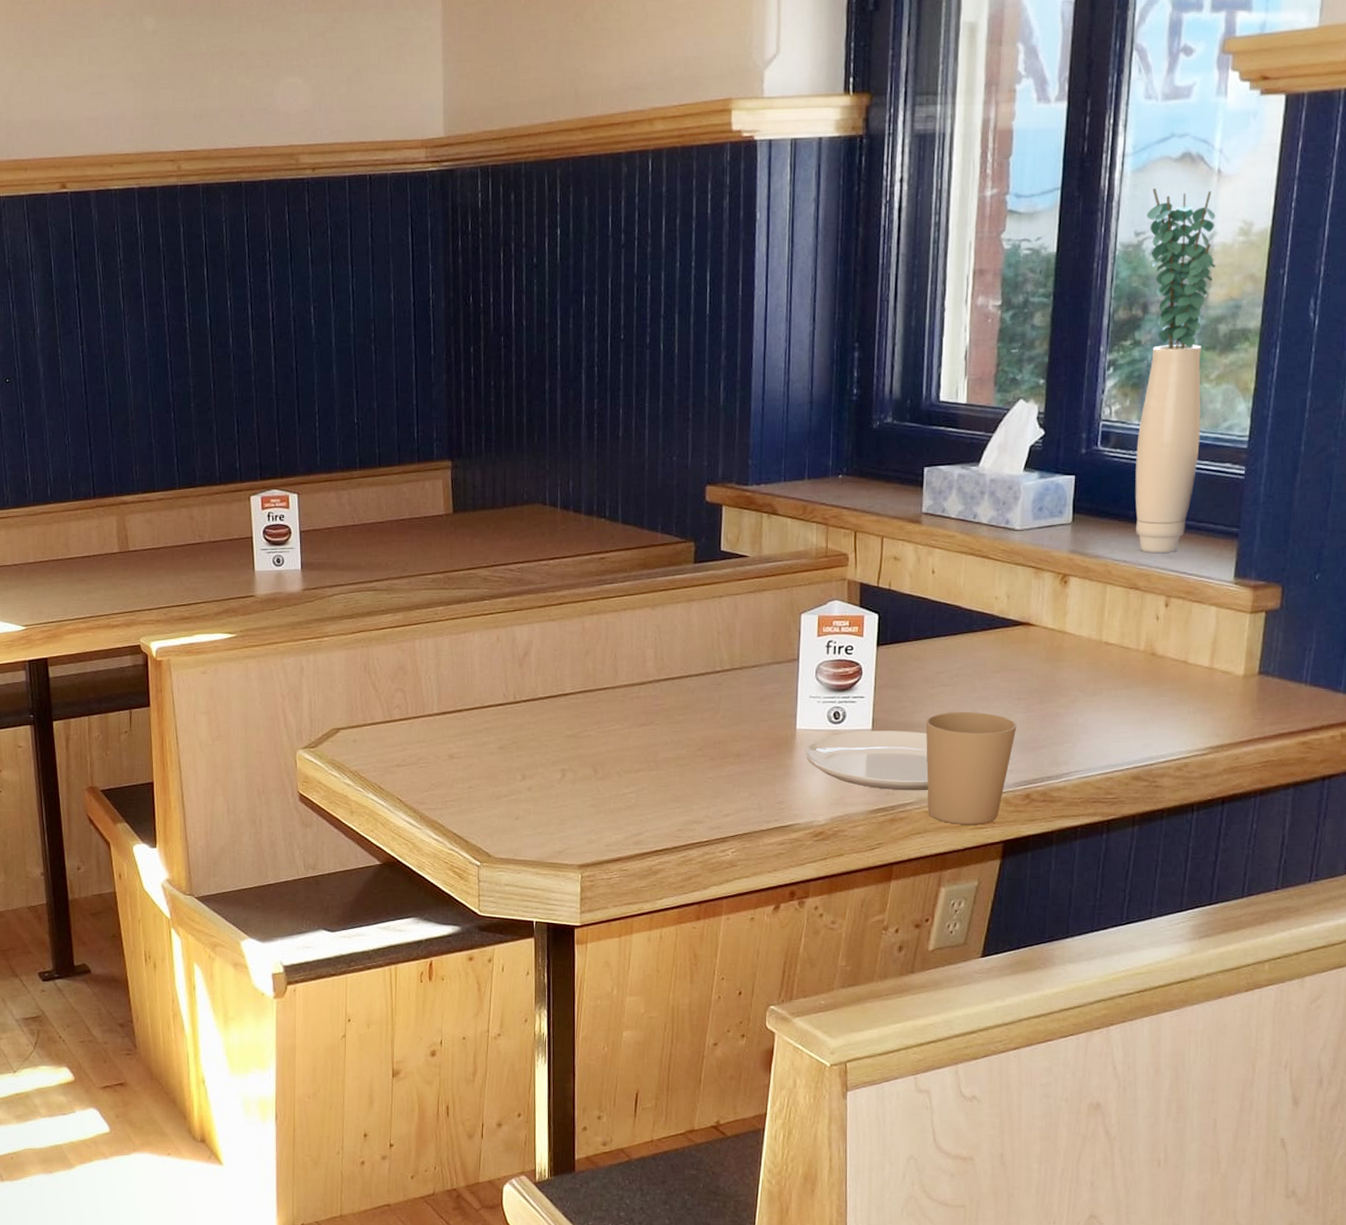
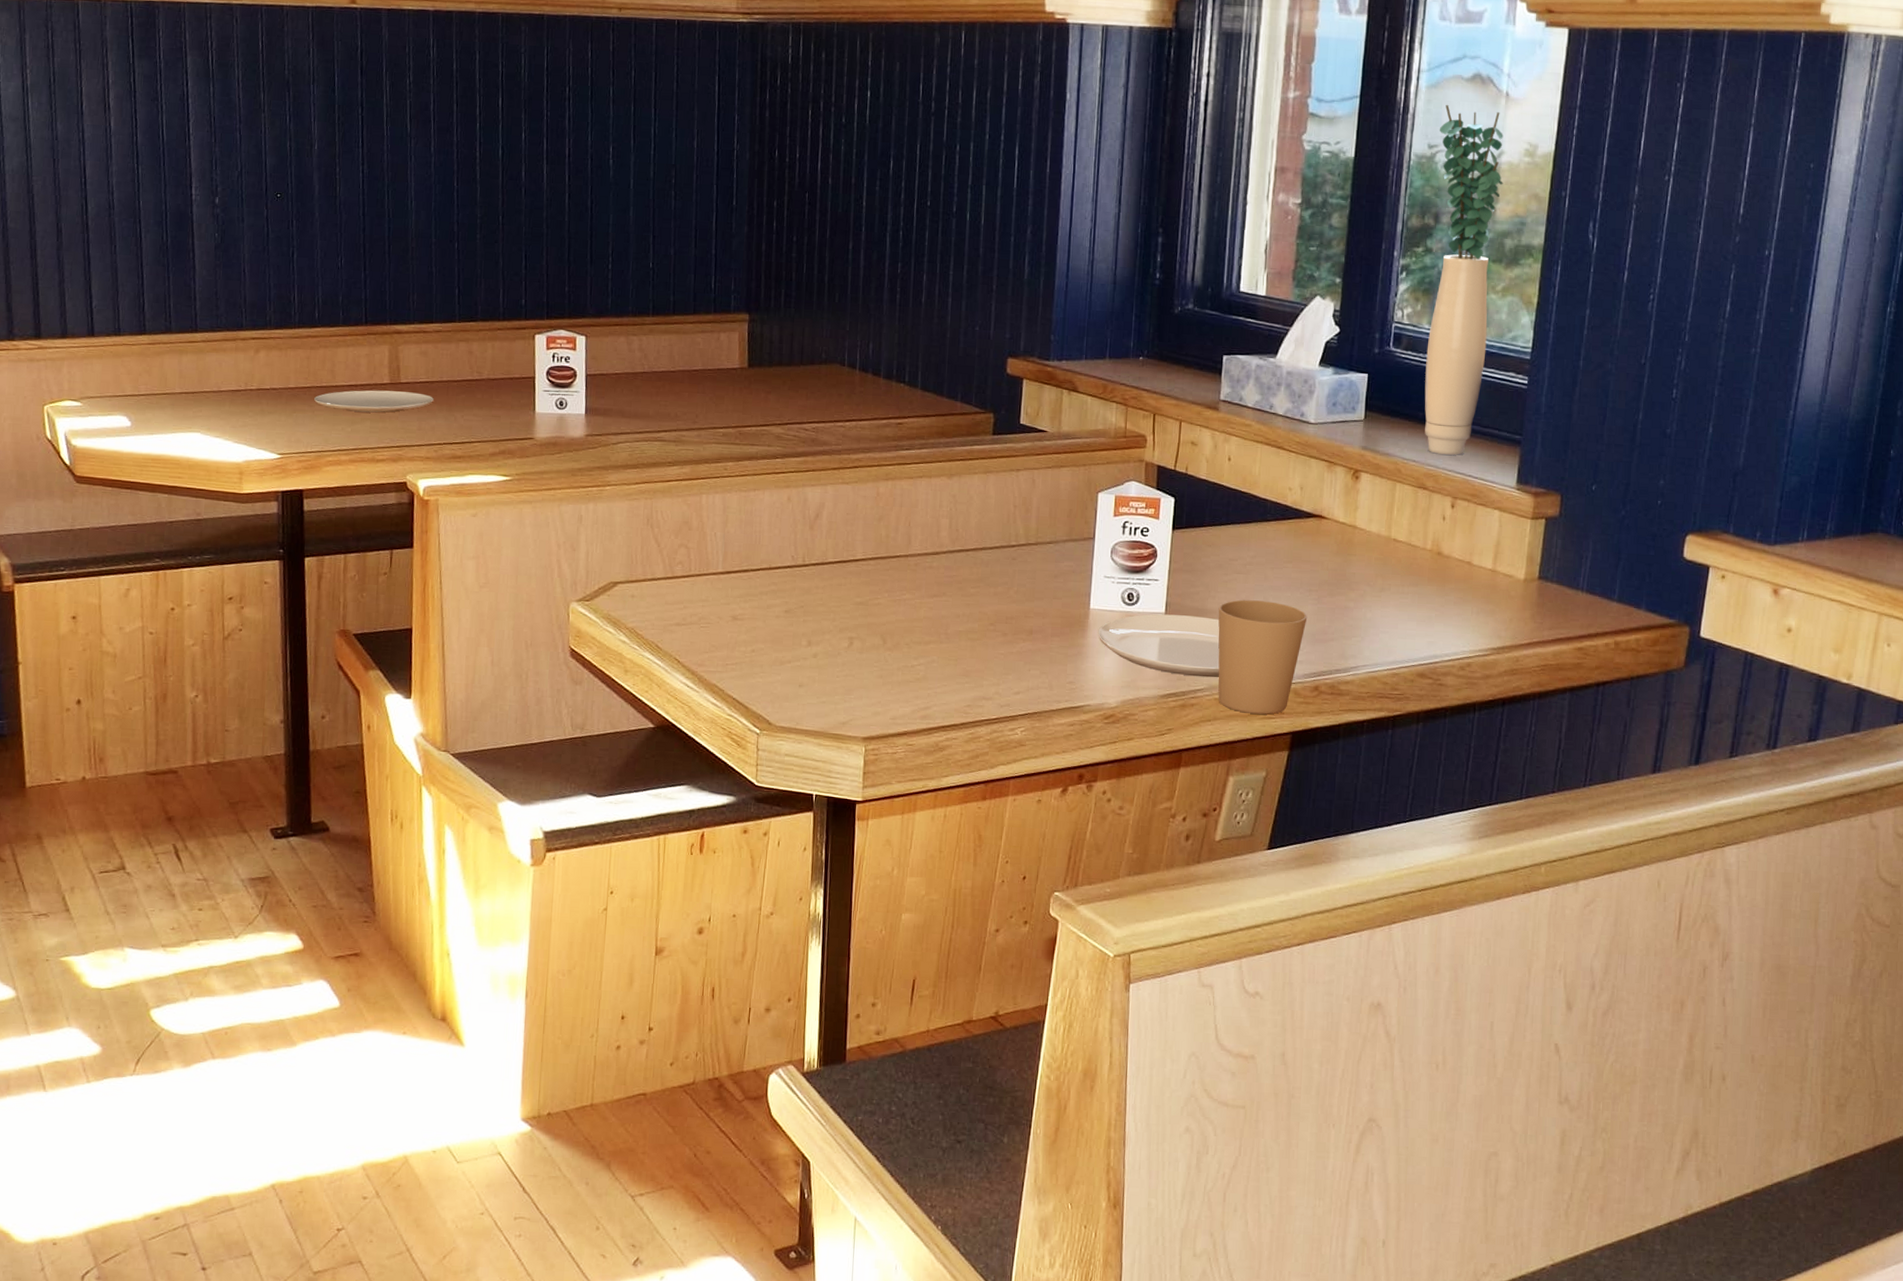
plate: none [52,559,161,581] -> present [314,390,435,413]

